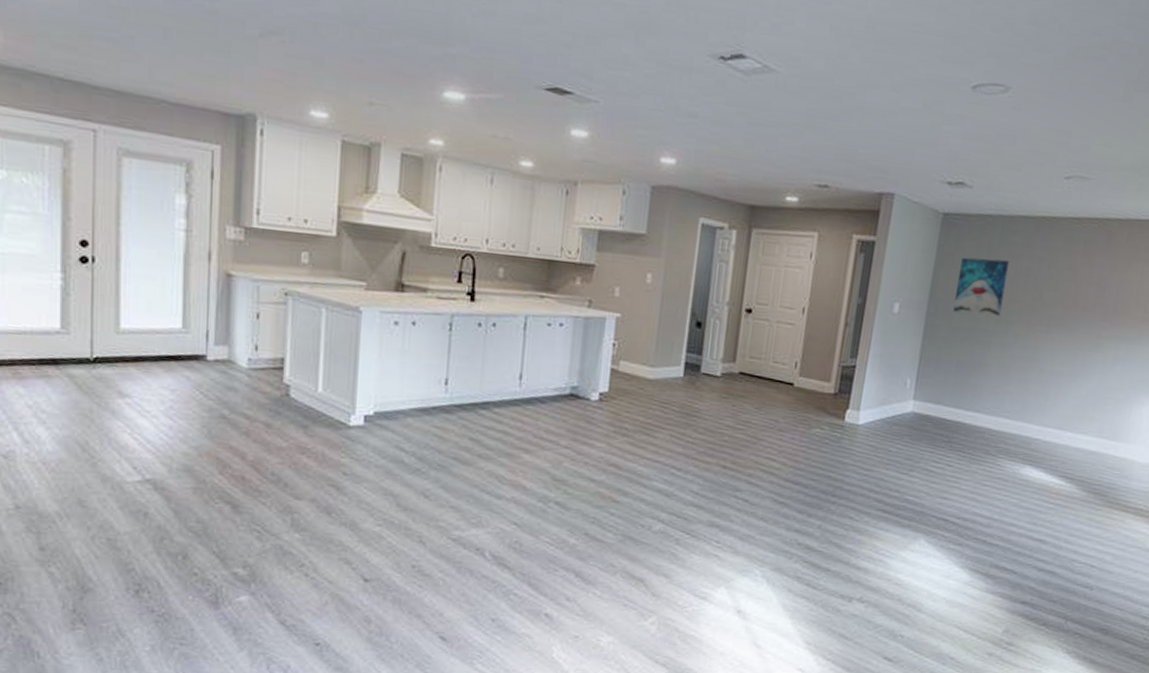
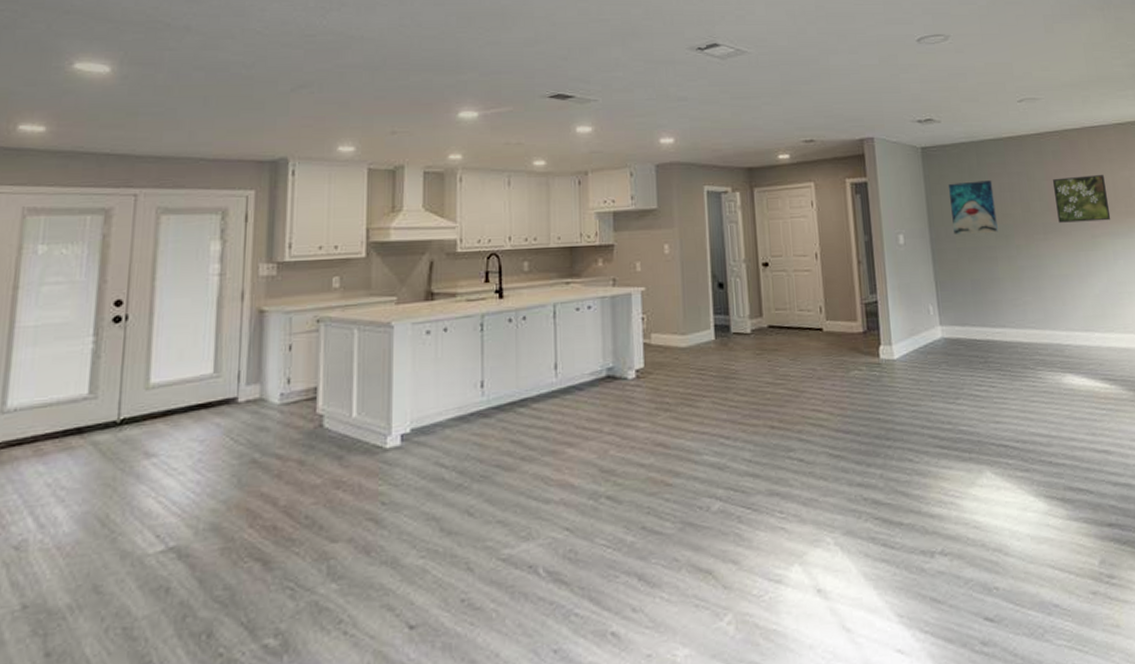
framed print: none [1067,270,1132,324] -> present [1053,175,1111,223]

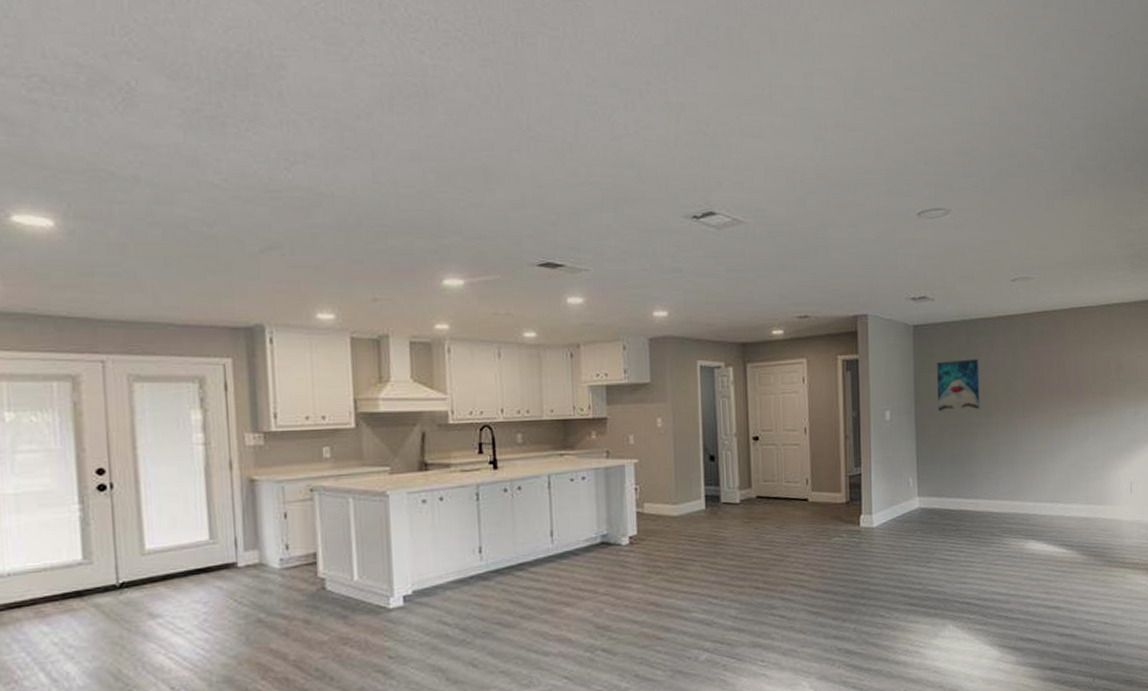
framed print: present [1053,175,1111,223] -> none [1037,356,1087,401]

